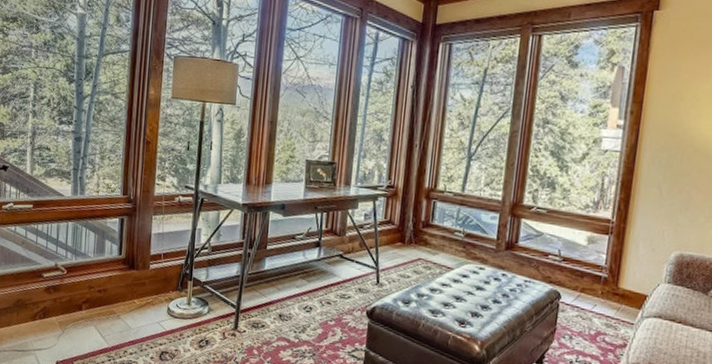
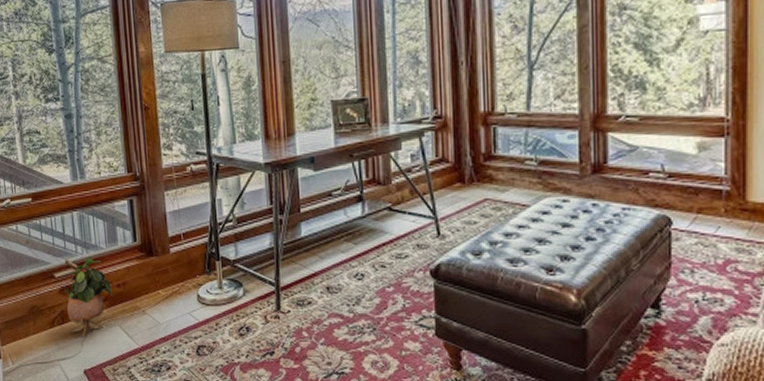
potted plant: none [49,262,93,332] -> present [65,256,112,336]

